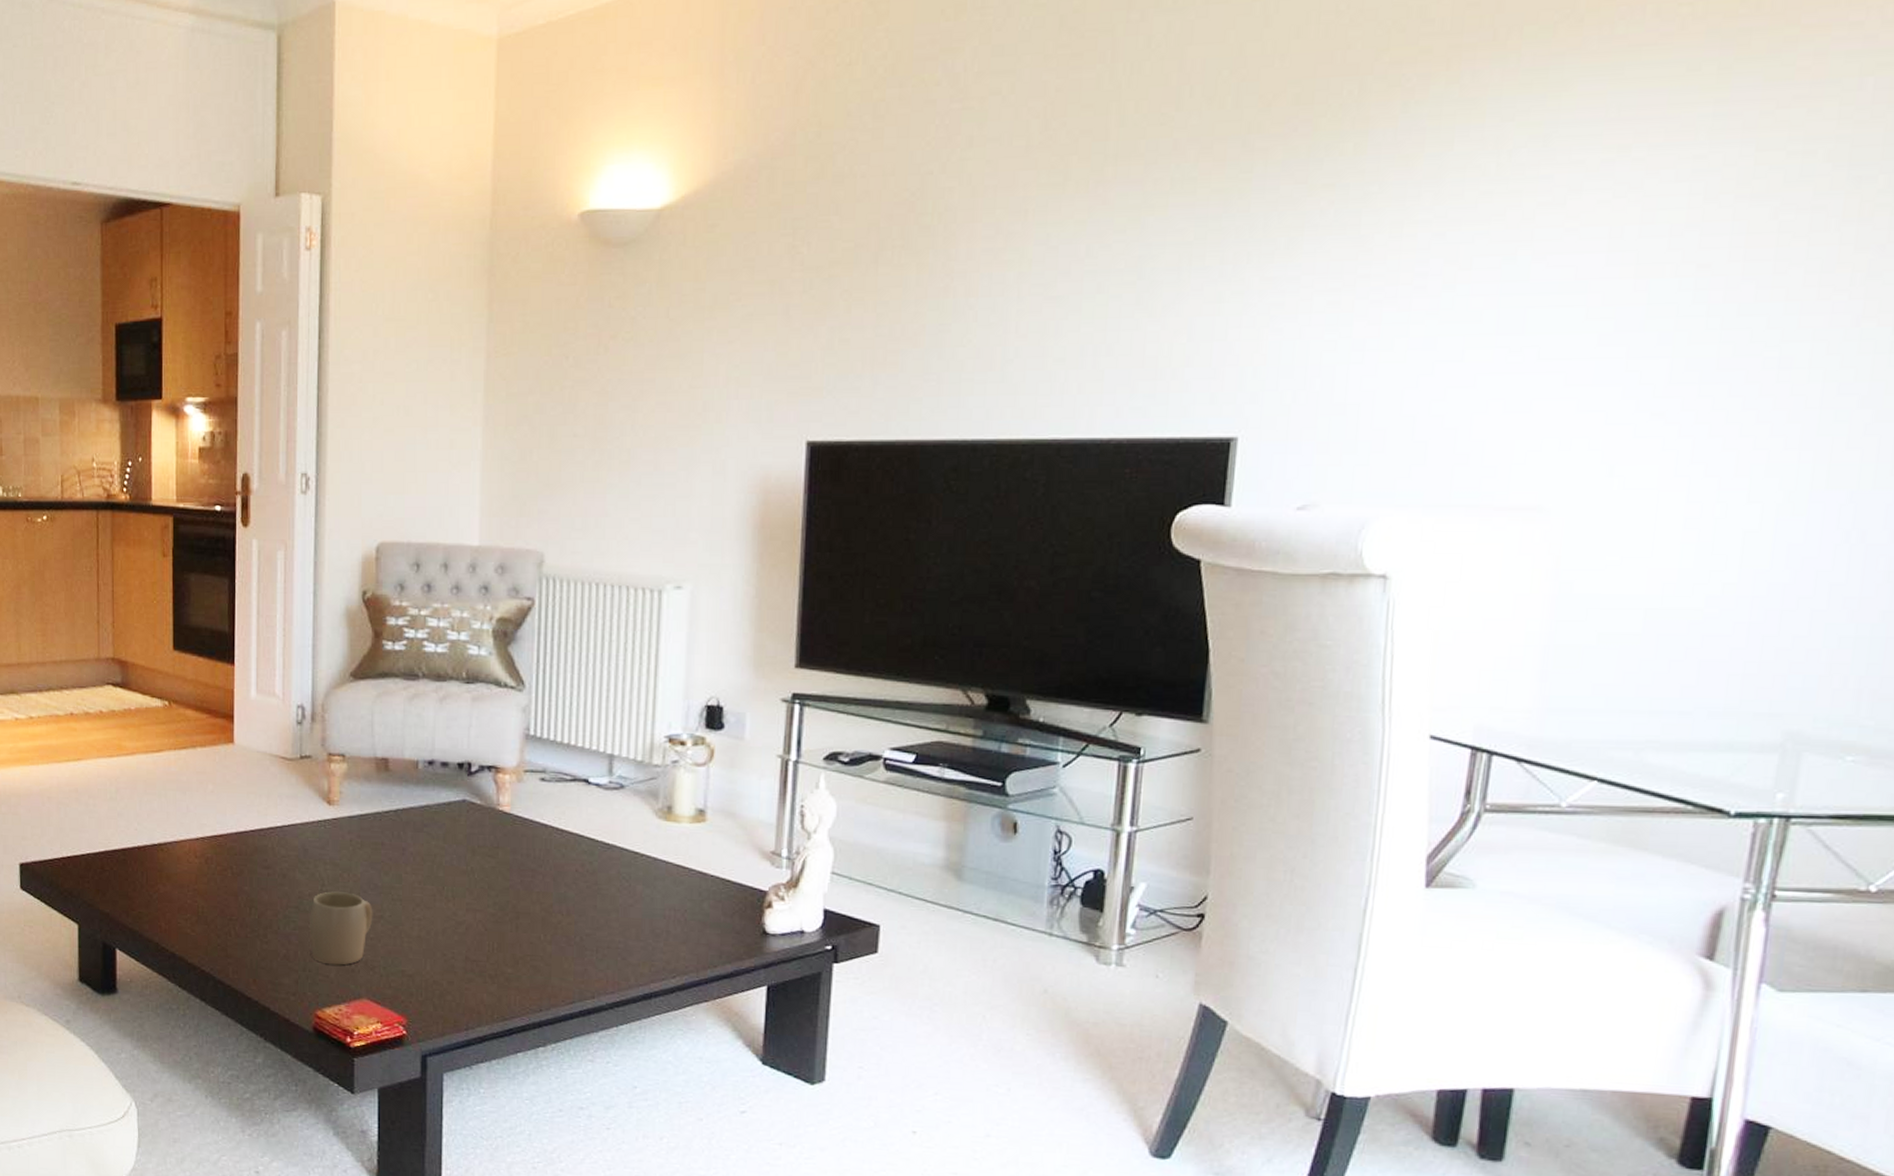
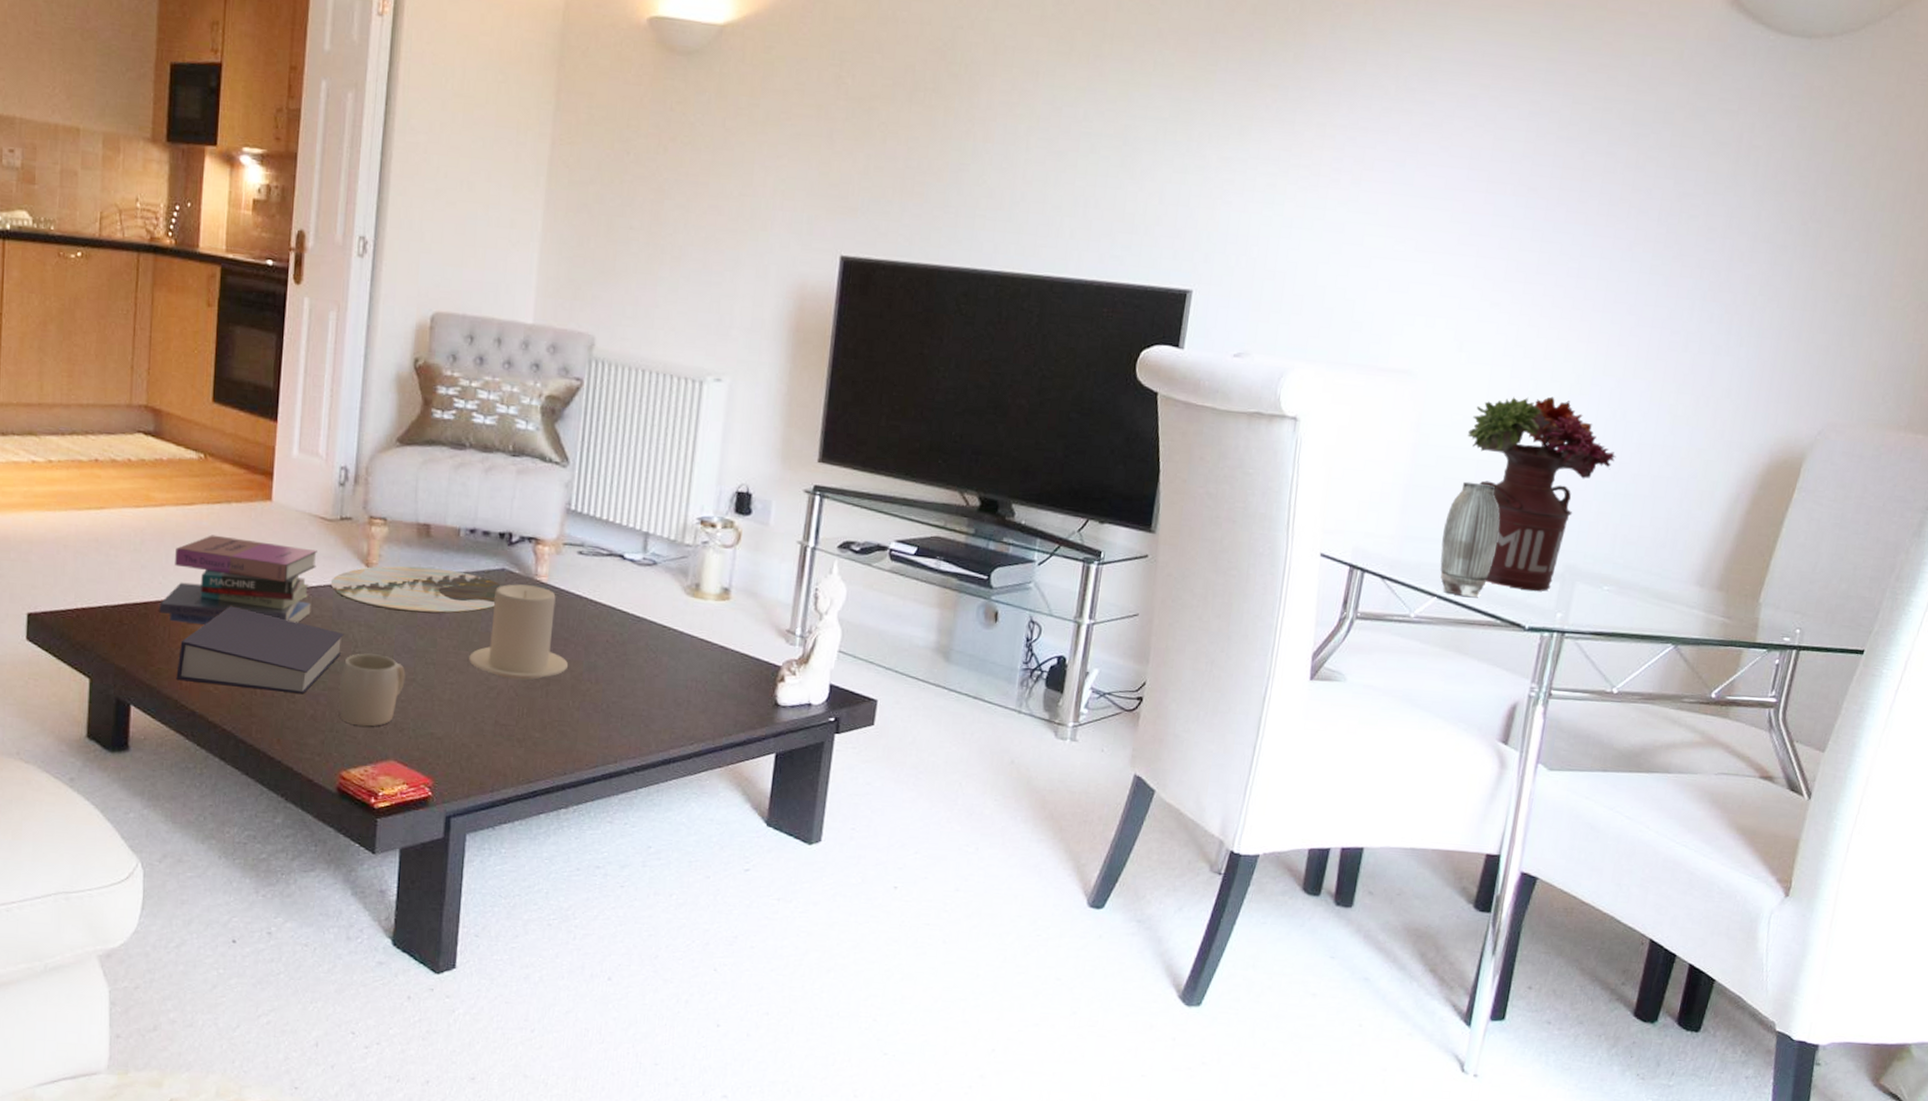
books: none [136,780,280,870] -> present [159,535,317,626]
book: none [156,849,311,935] -> present [176,606,344,695]
decorative tray: none [294,801,466,849] -> present [330,566,504,614]
candle: none [435,815,538,914] -> present [469,584,569,681]
vase: none [1599,636,1684,778] -> present [1440,481,1501,597]
flower arrangement: none [1629,522,1854,767] -> present [1468,396,1616,591]

